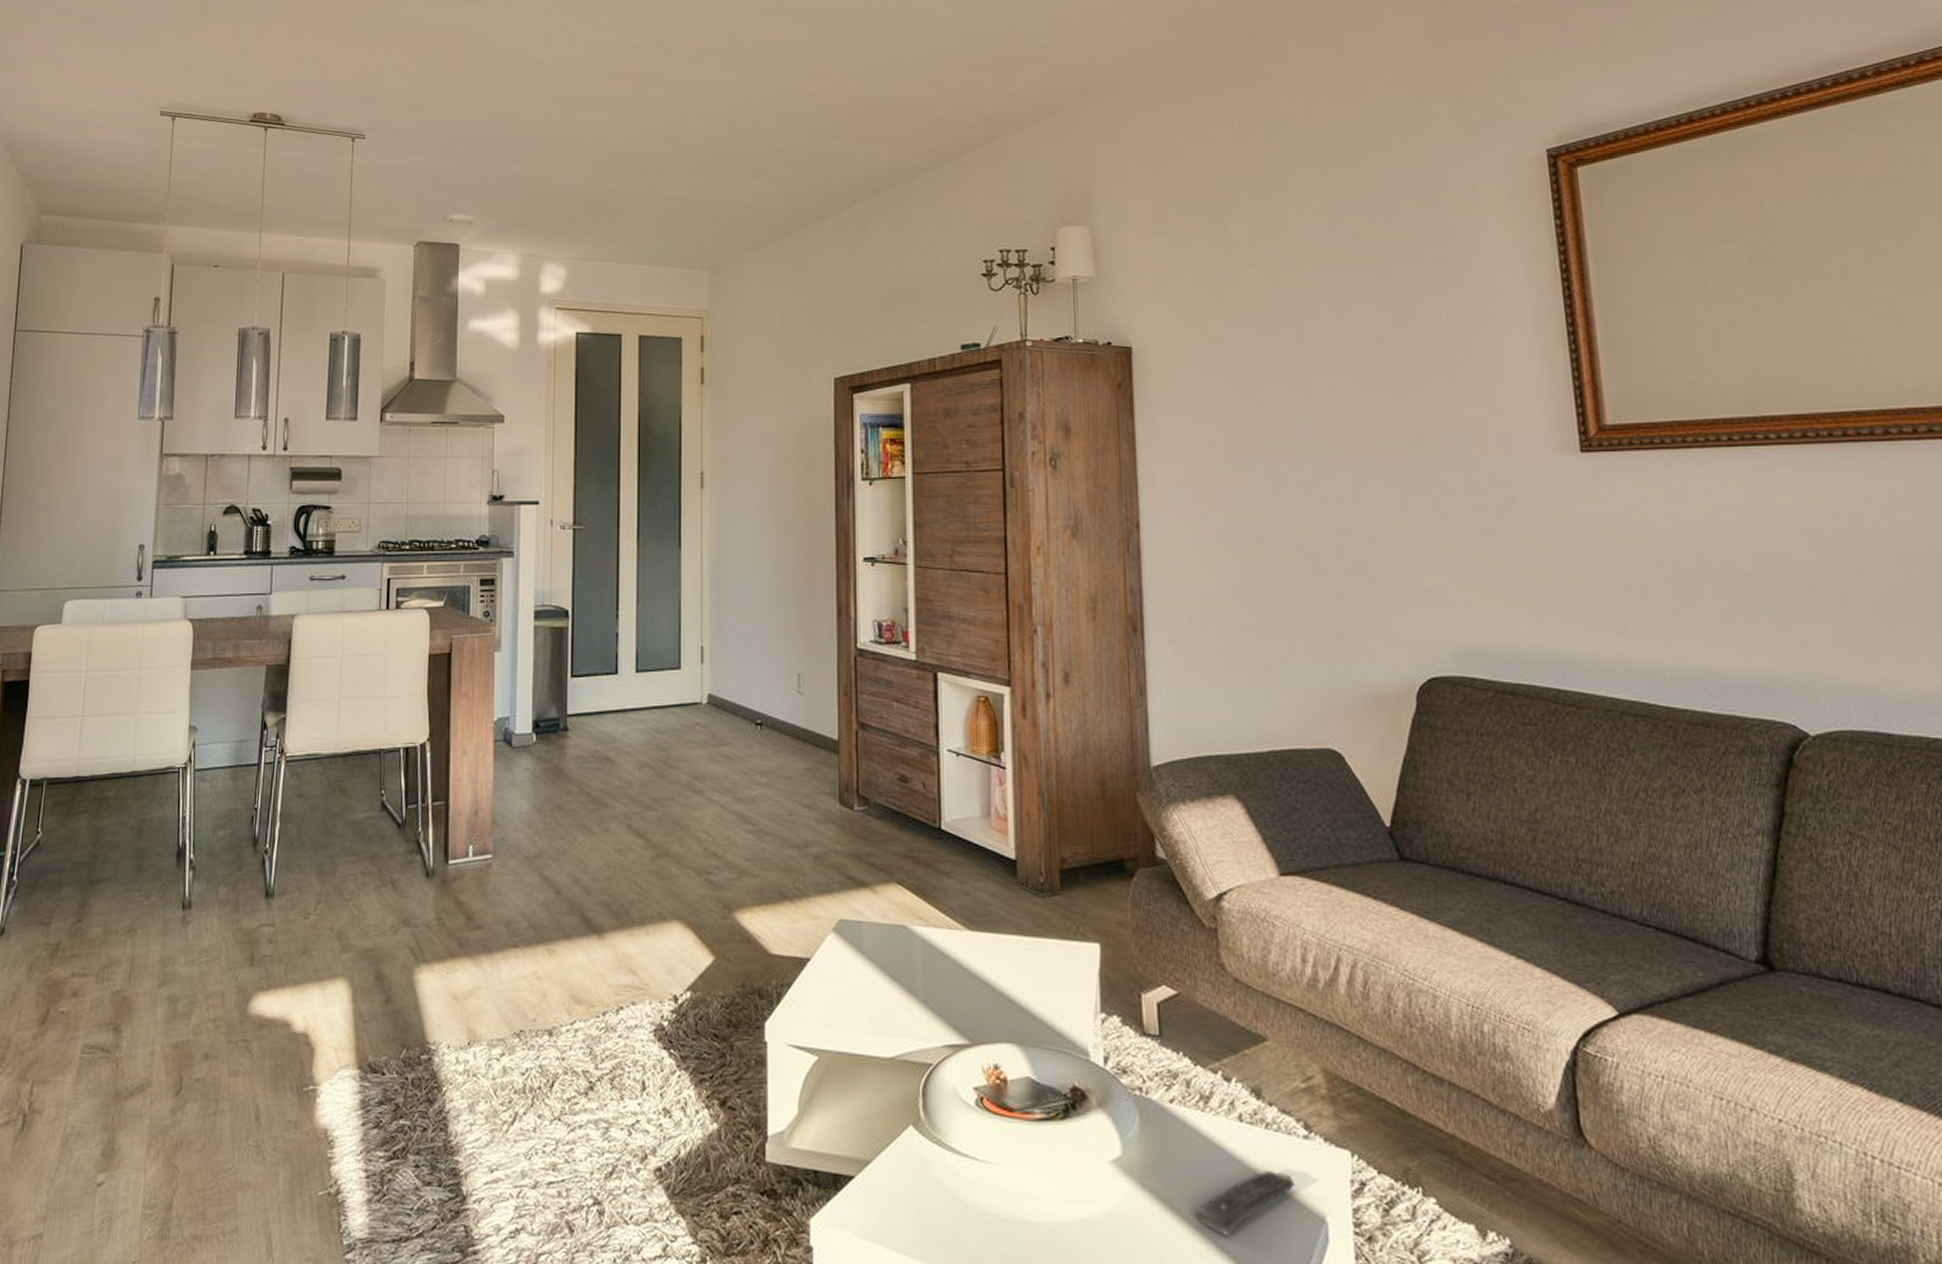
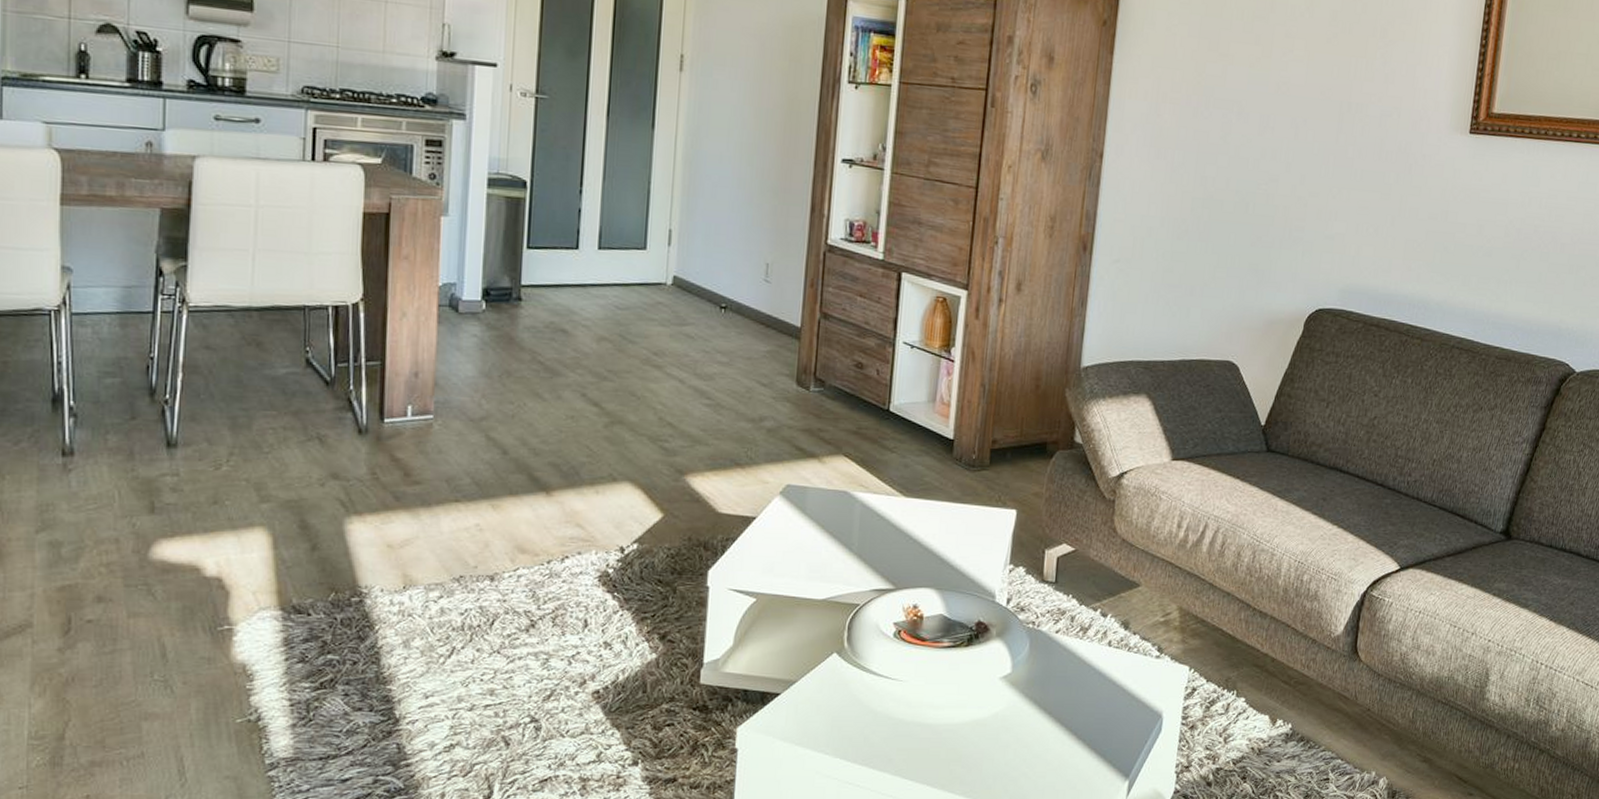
remote control: present [1195,1171,1296,1236] -> none [1062,682,1144,729]

